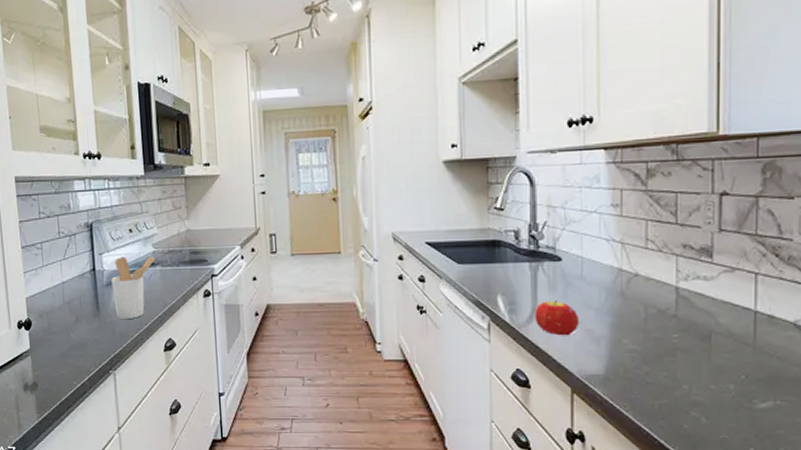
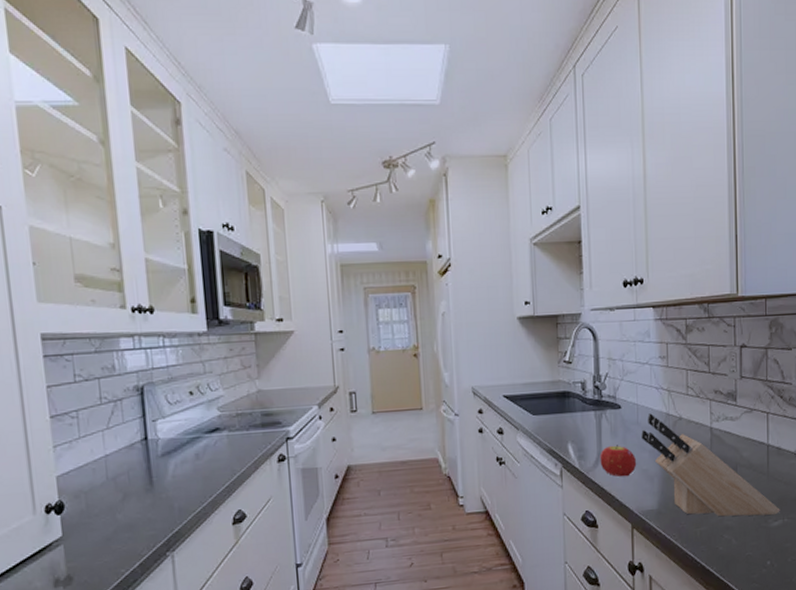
utensil holder: present [111,256,156,320] -> none [168,420,222,493]
knife block: none [586,268,771,395] -> present [641,413,780,517]

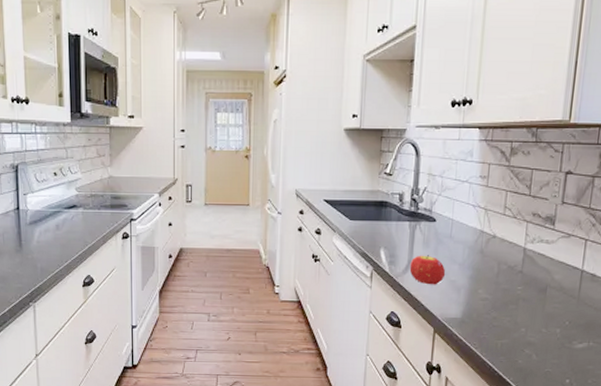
knife block: present [641,413,780,517] -> none [453,229,587,338]

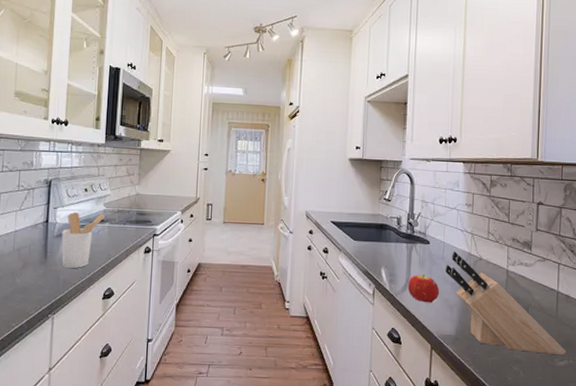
utensil holder: none [35,198,78,257] -> present [61,212,106,269]
knife block: none [453,229,587,338] -> present [445,251,566,356]

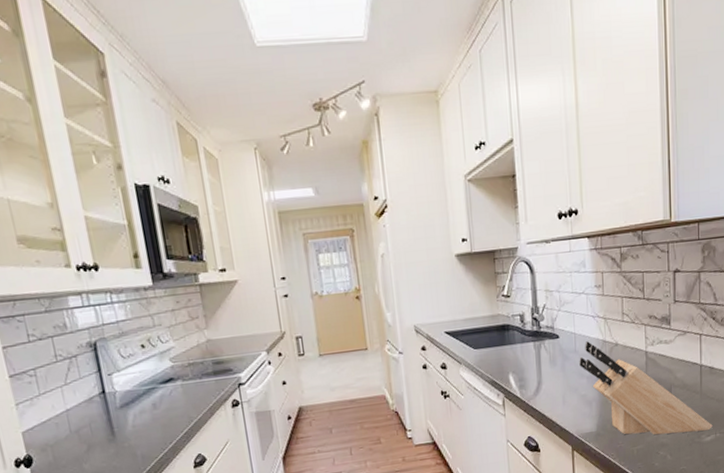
utensil holder: present [61,212,106,269] -> none [125,371,175,441]
fruit: present [407,274,440,303] -> none [540,373,576,404]

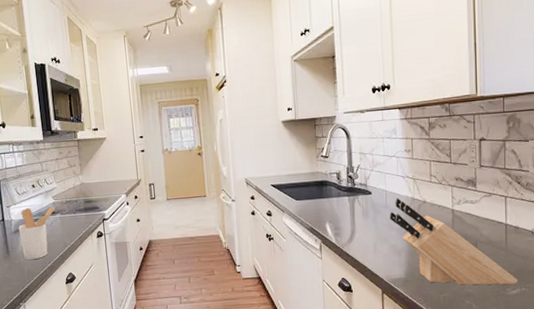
utensil holder: none [125,371,175,441] -> present [18,206,56,260]

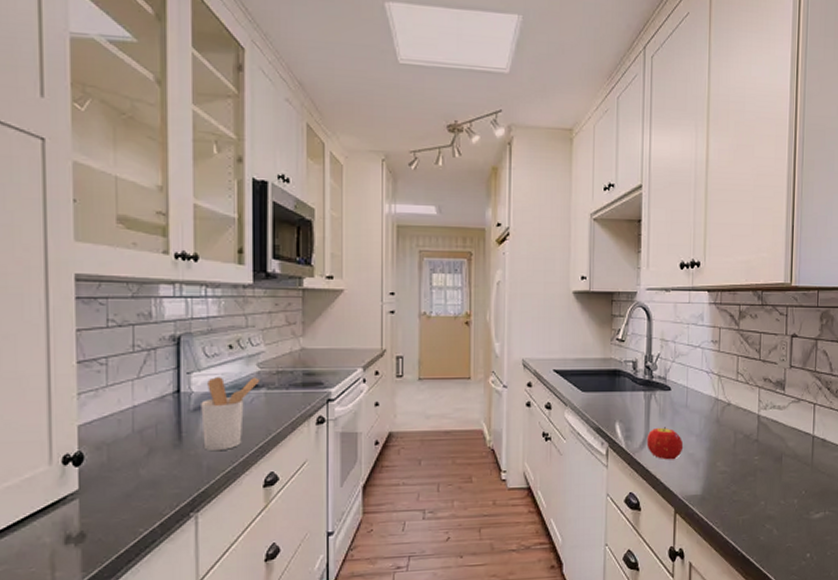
fruit: none [353,224,386,251] -> present [646,427,684,460]
knife block: present [390,198,518,285] -> none [689,397,822,507]

